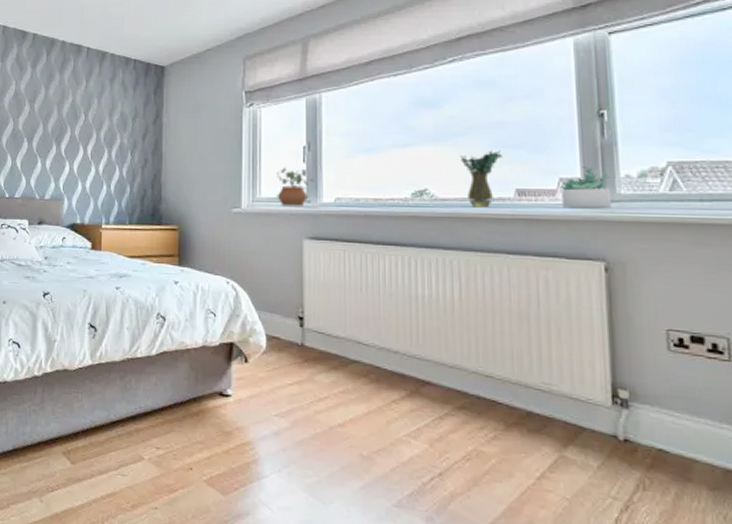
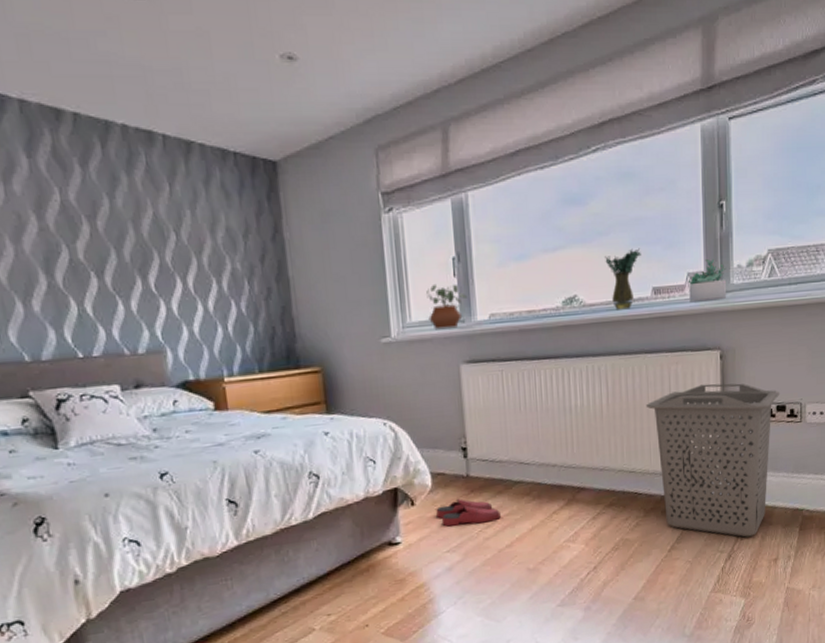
slippers: none [268,364,334,396] -> present [436,498,501,527]
laundry basket: none [507,296,695,490] -> present [646,383,780,538]

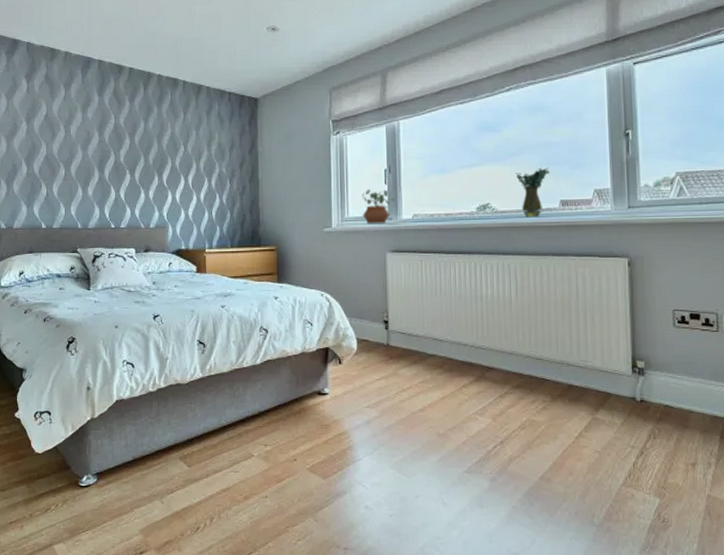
slippers: present [436,498,501,527] -> none [359,362,415,387]
laundry basket: present [646,383,780,538] -> none [553,287,694,437]
succulent plant: present [689,259,727,303] -> none [596,179,634,215]

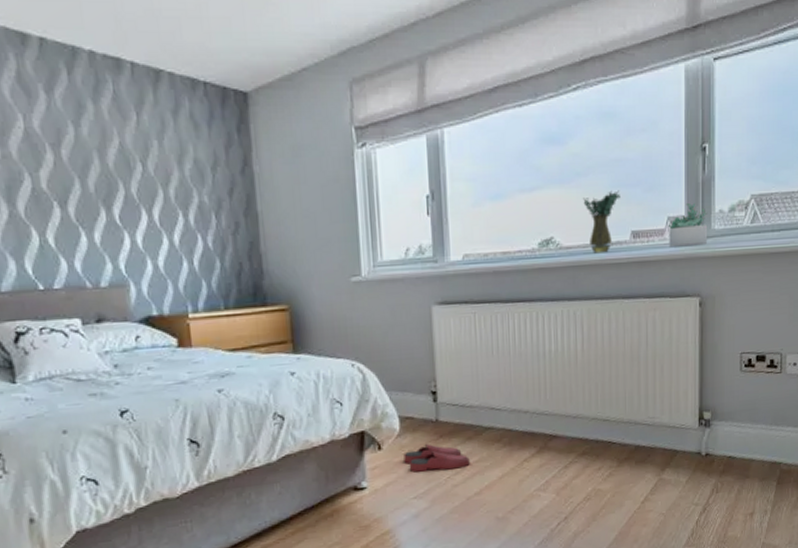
slippers: none [359,362,415,387] -> present [403,443,470,473]
potted plant: present [362,189,395,225] -> none [399,222,441,270]
succulent plant: none [596,179,634,215] -> present [669,203,708,248]

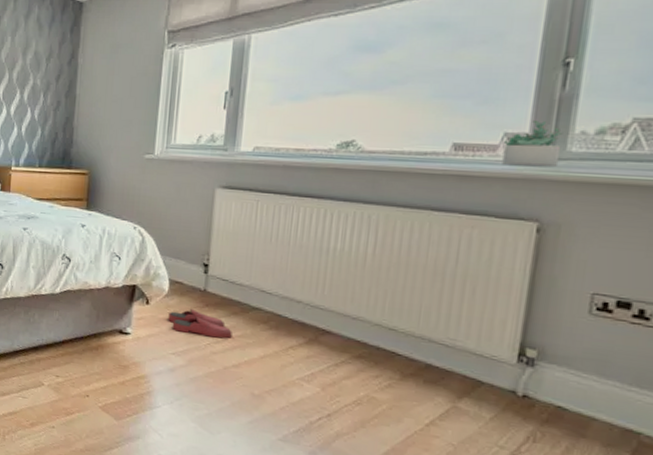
vase: present [583,190,620,254] -> none [396,100,444,162]

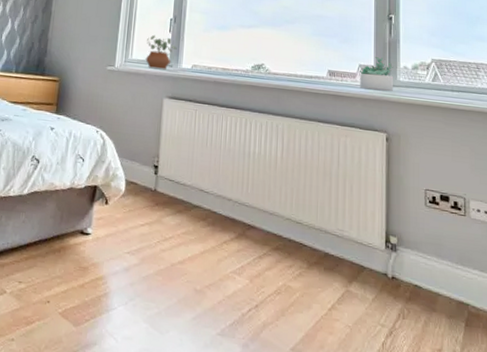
slippers: present [168,308,232,339] -> none [124,207,178,236]
potted plant: none [192,113,234,155] -> present [145,34,177,70]

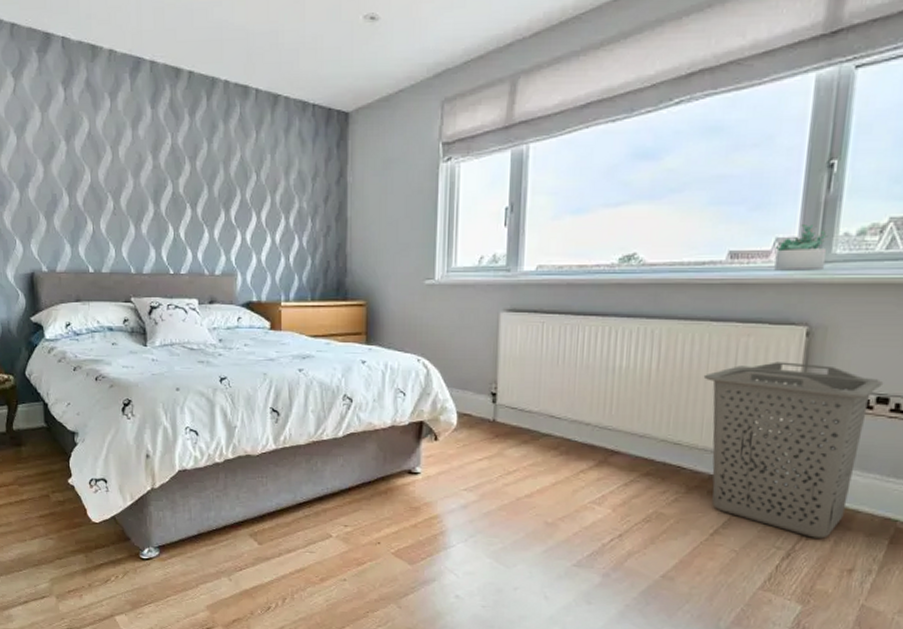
potted plant: present [145,34,177,70] -> none [474,232,516,277]
laundry basket: none [316,159,444,318] -> present [703,362,884,539]

